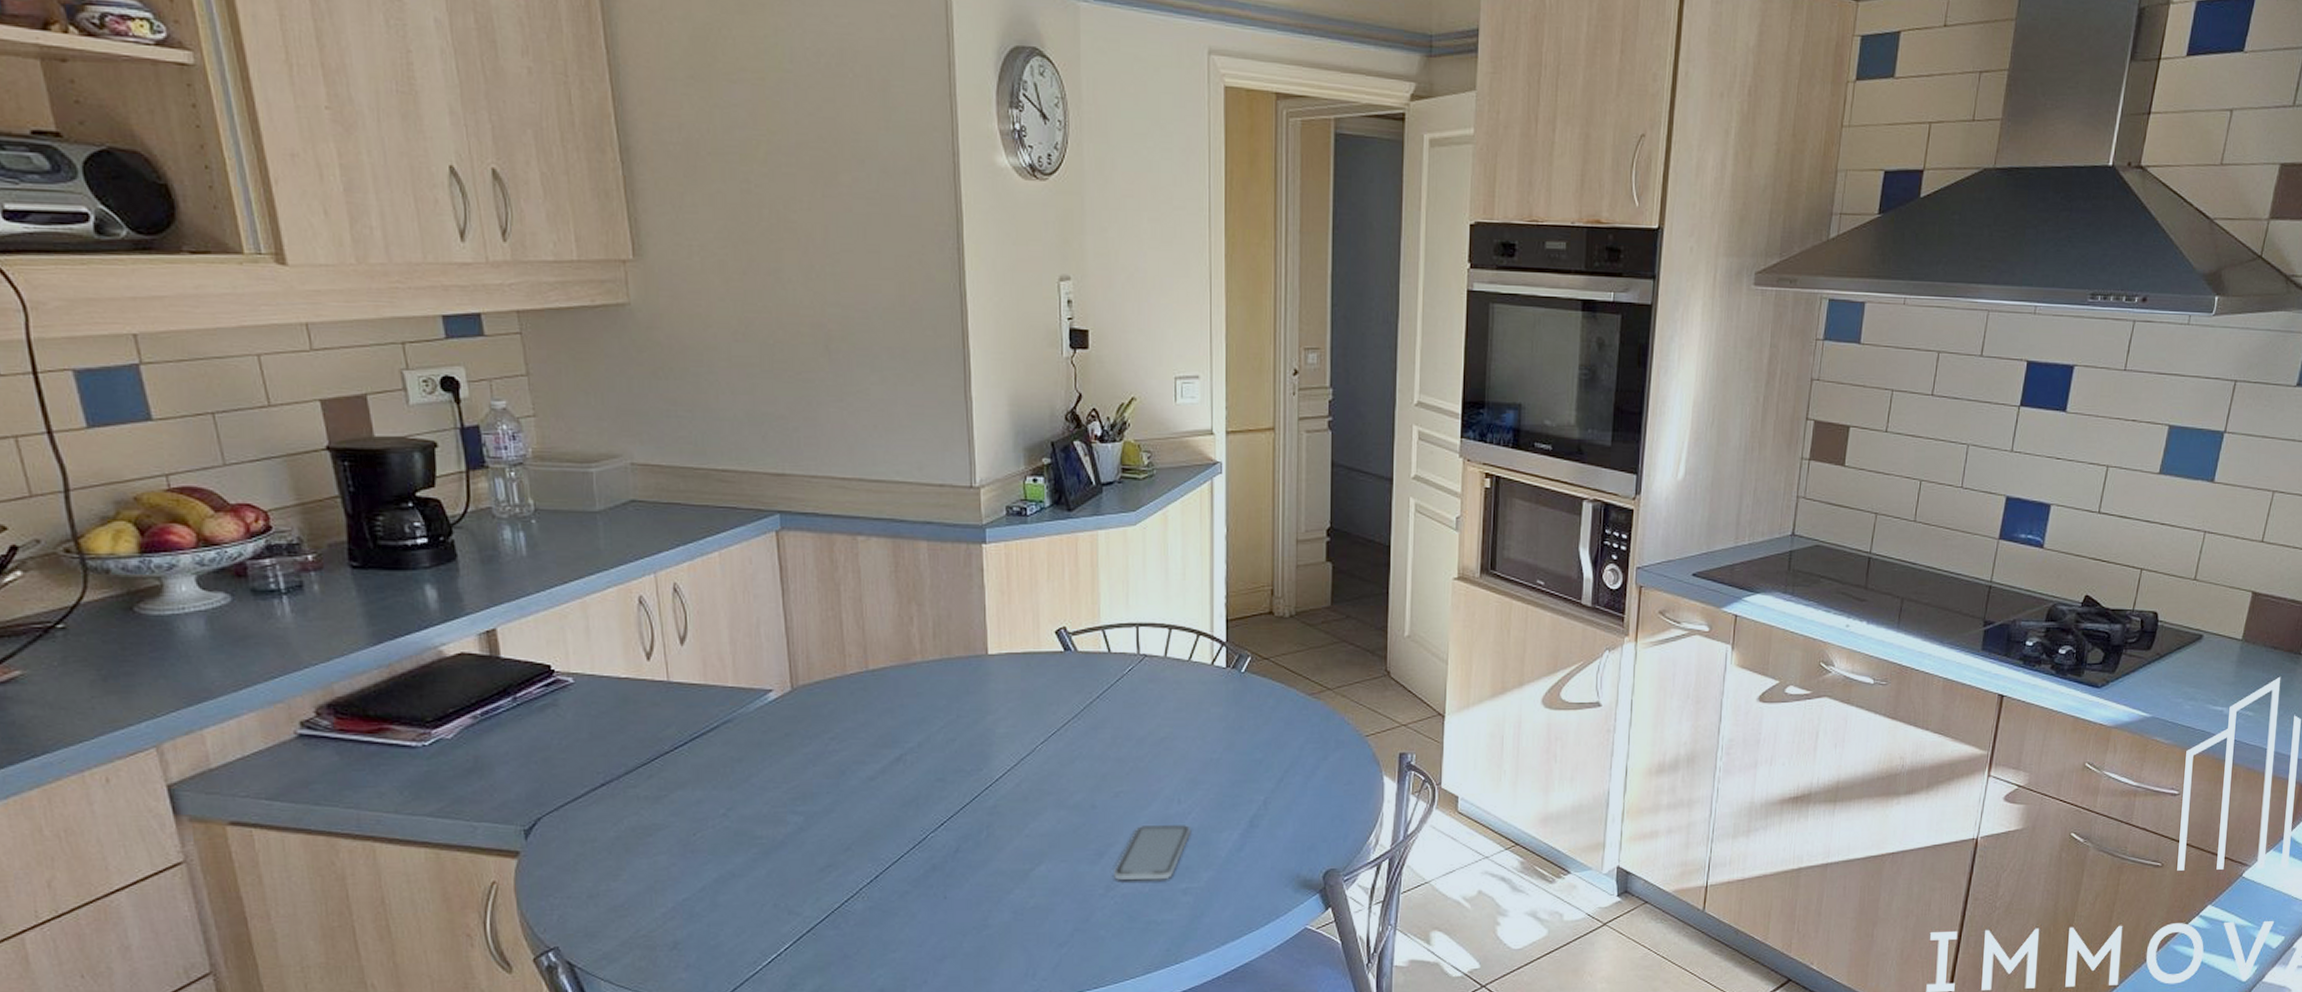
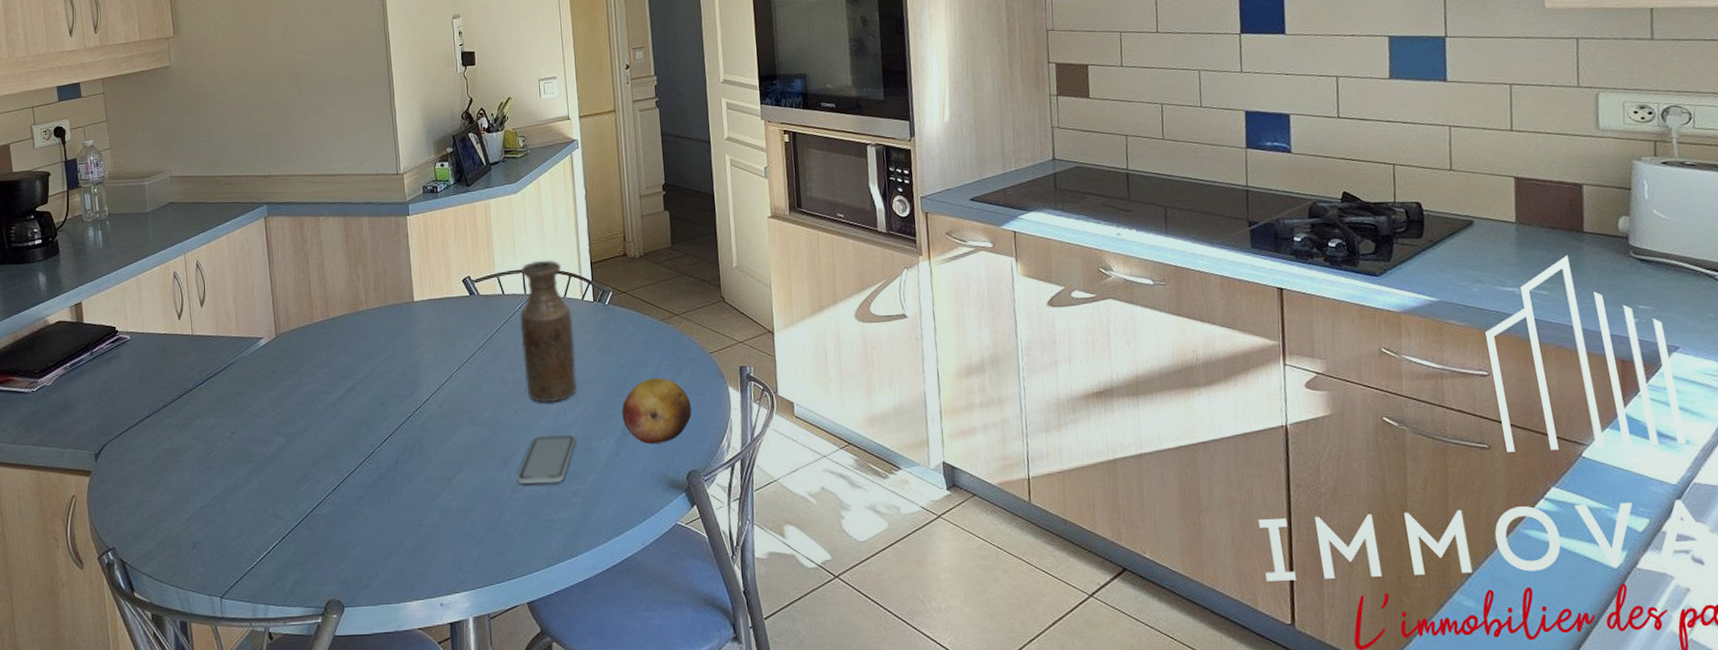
bottle: none [1129,613,1198,785] -> present [520,260,577,402]
fruit: none [1251,762,1336,838] -> present [622,378,692,444]

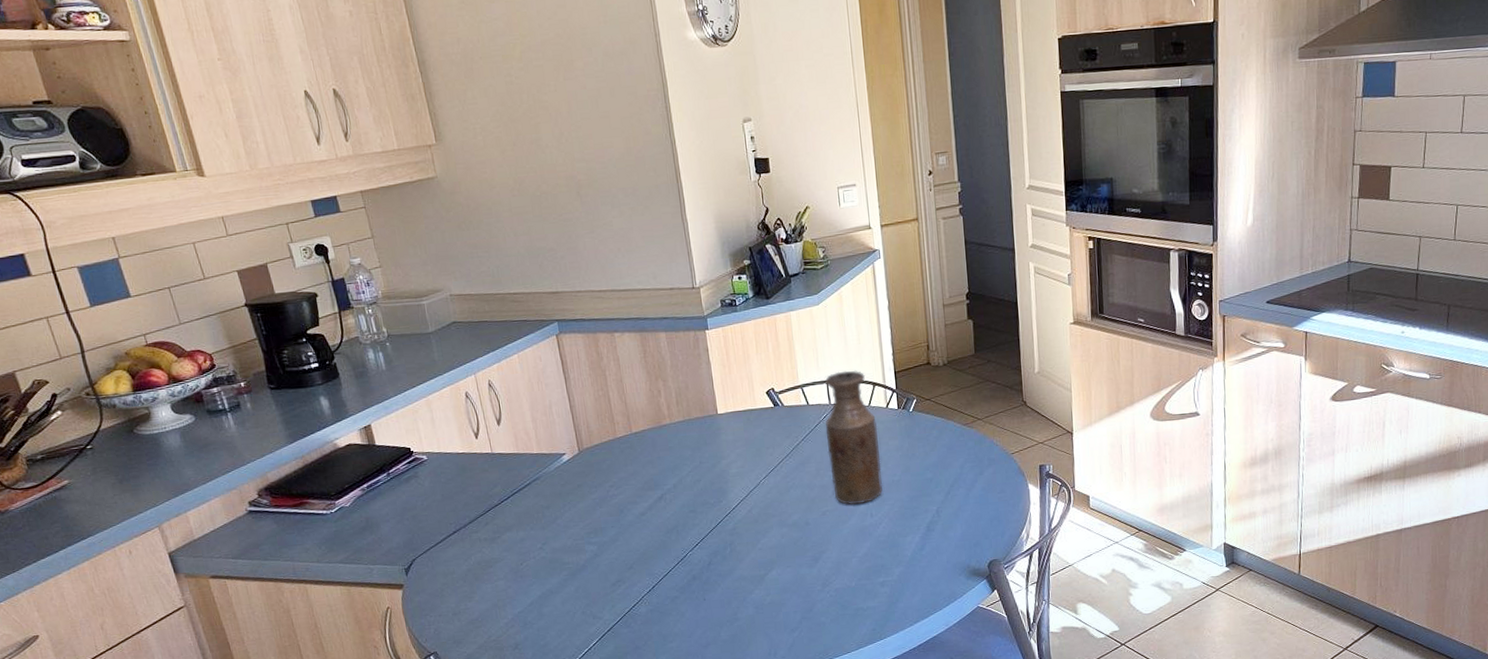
smartphone: present [517,435,576,484] -> none [827,533,882,578]
fruit: present [622,378,692,444] -> none [926,478,993,538]

